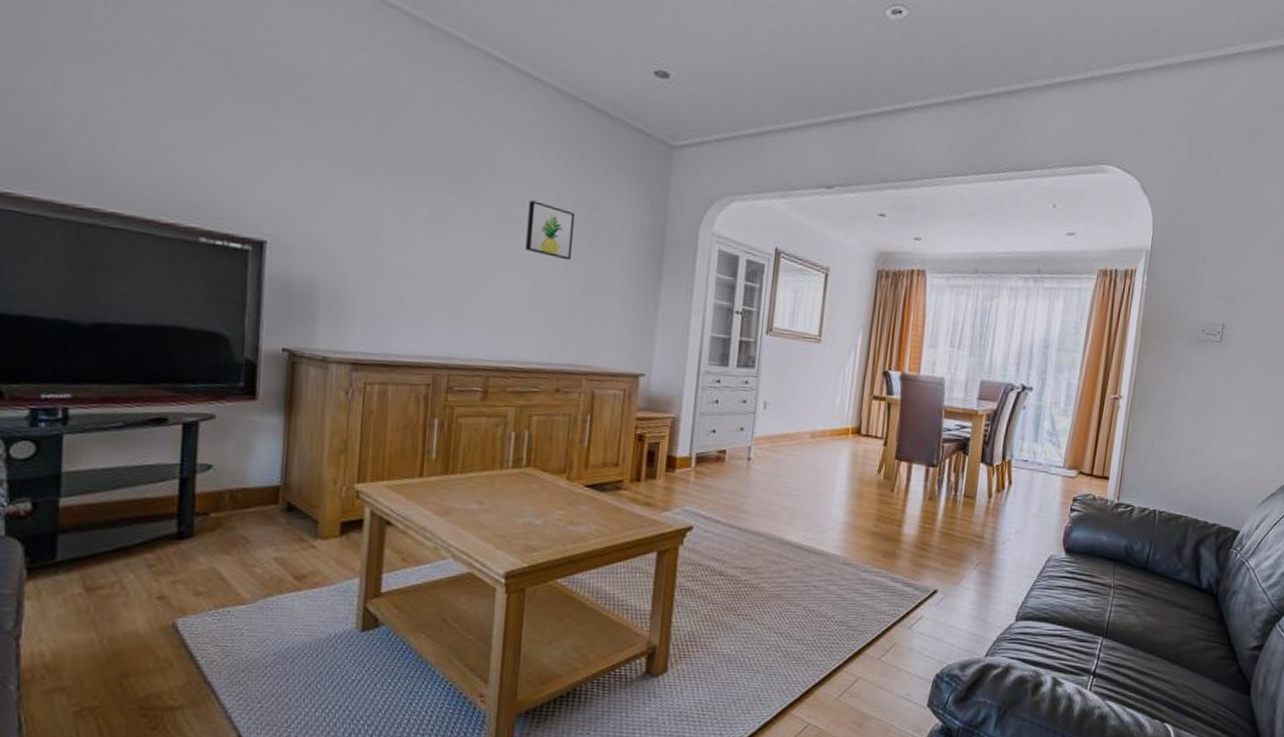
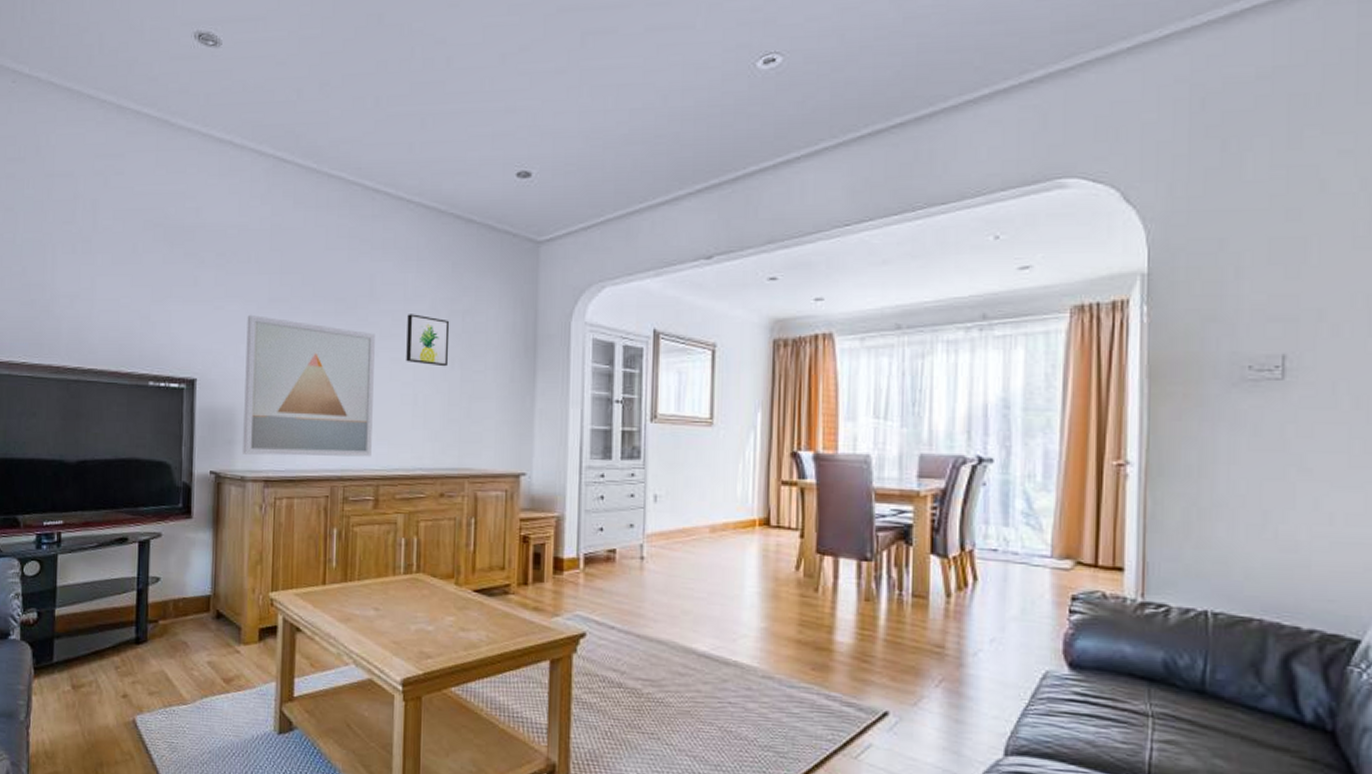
wall art: none [326,176,492,347] -> present [243,315,375,457]

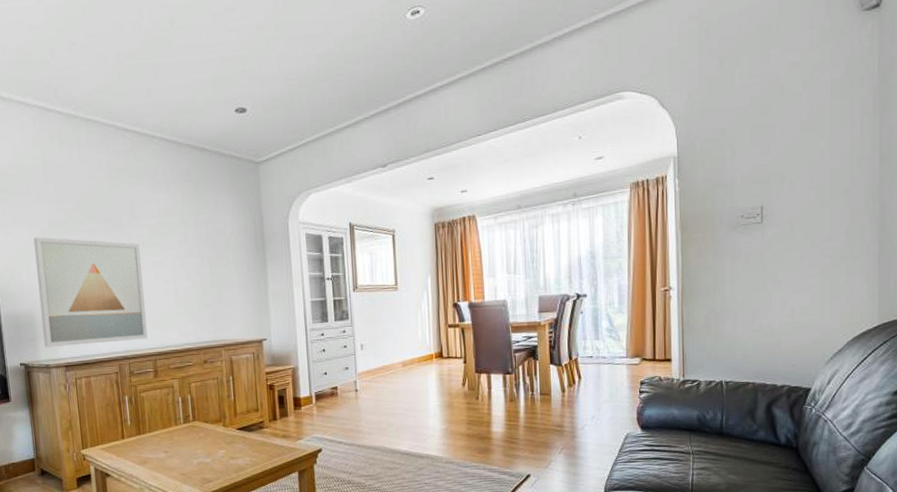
wall art: present [406,314,450,367] -> none [163,226,199,265]

